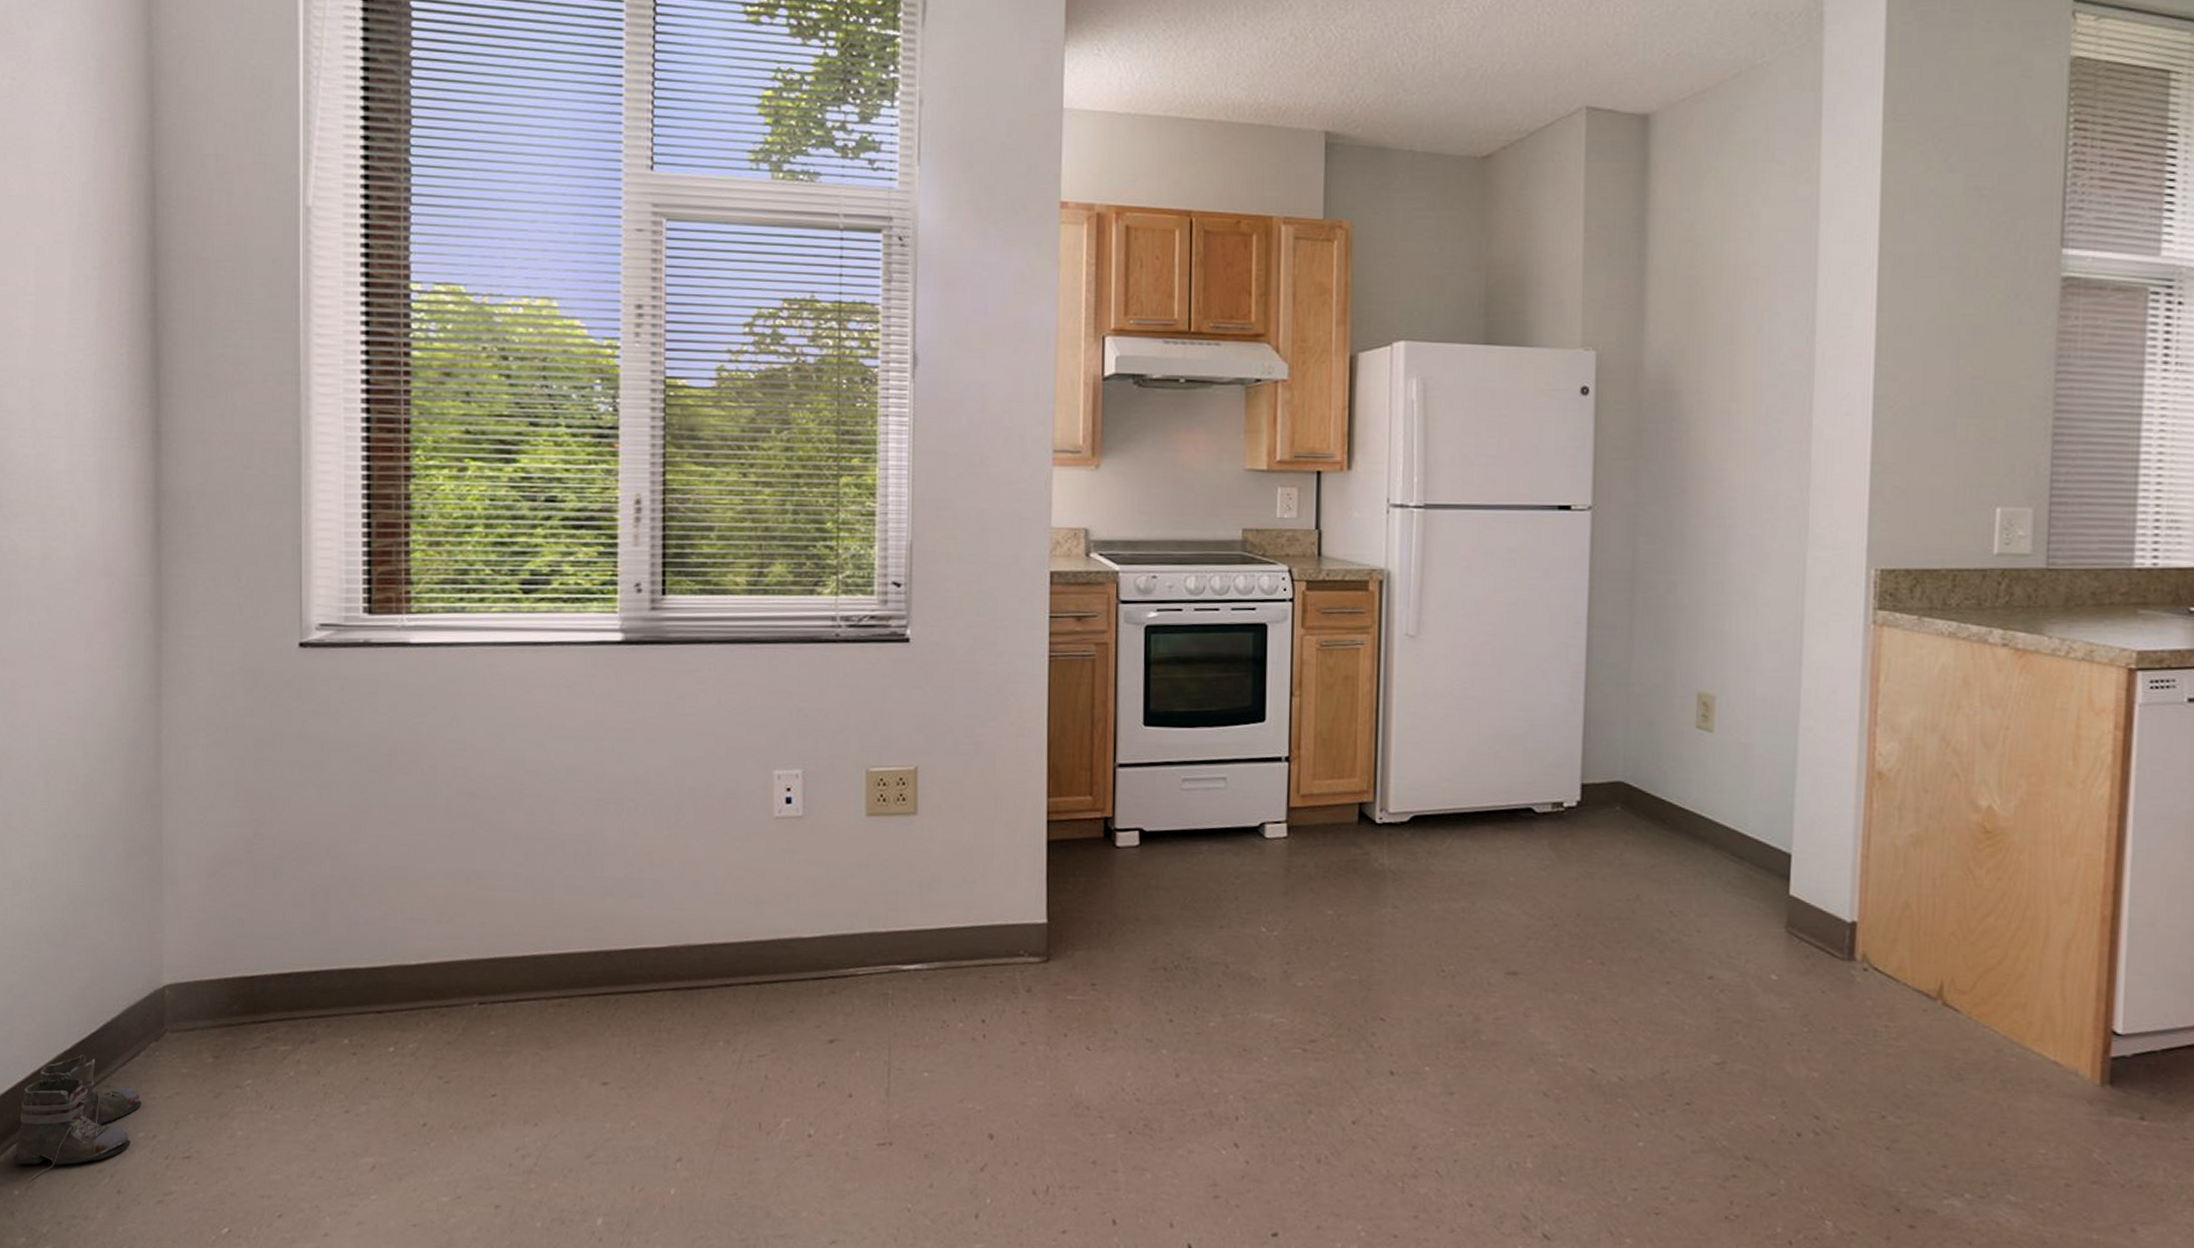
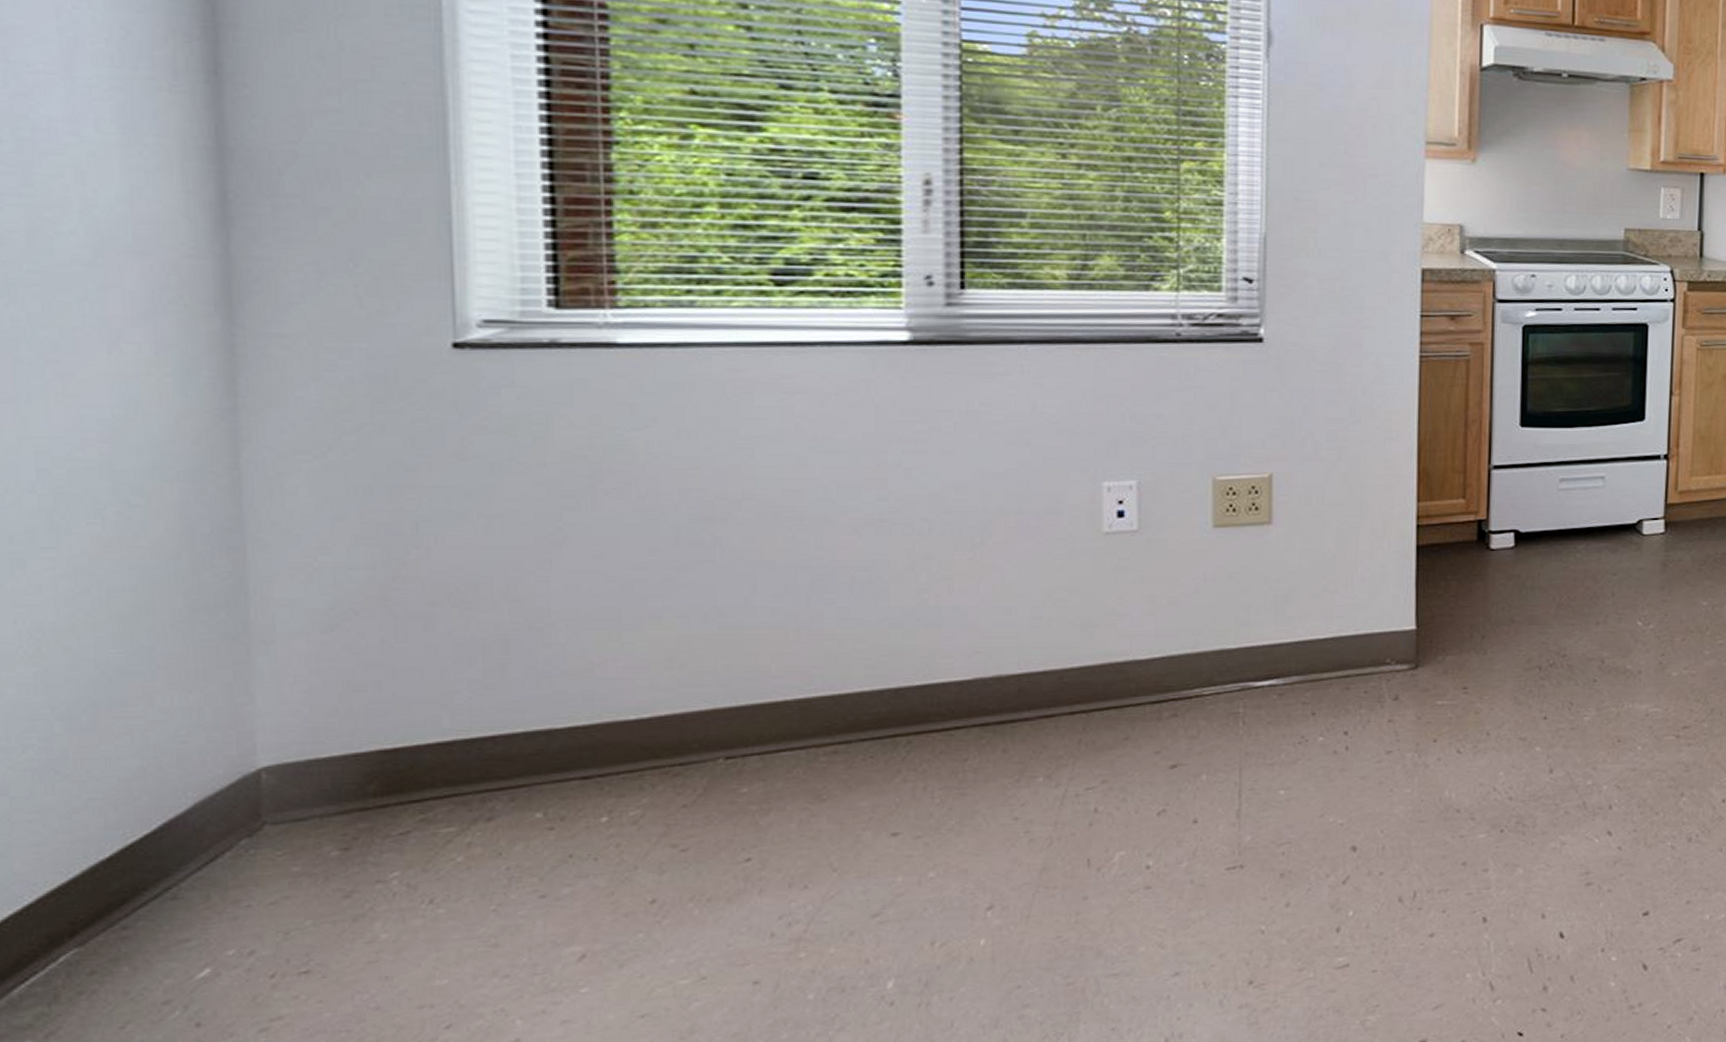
boots: present [13,1054,142,1181] -> none [20,862,230,1027]

